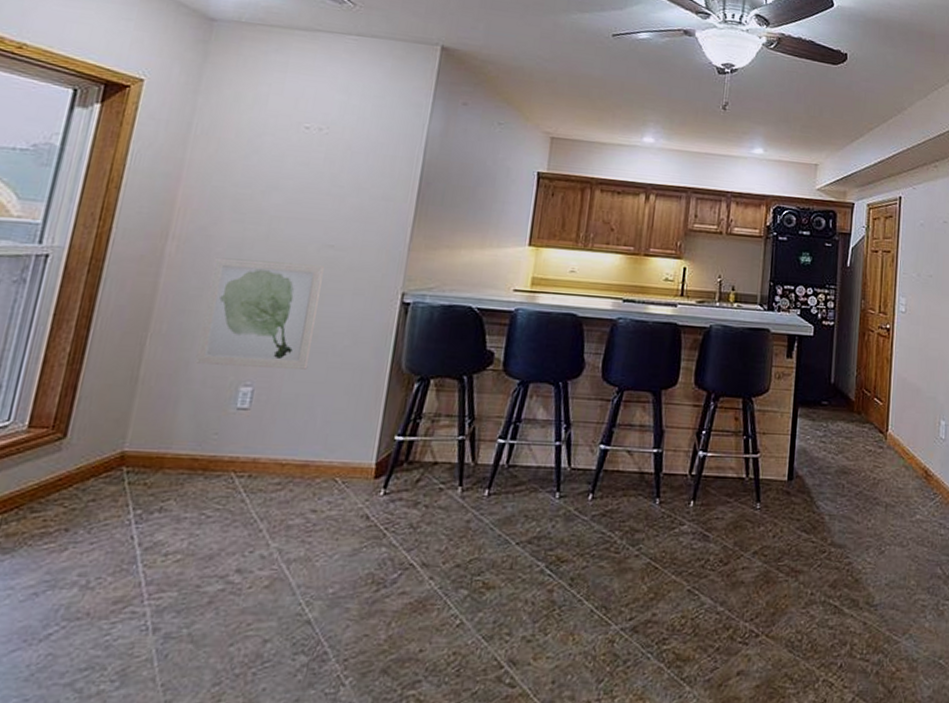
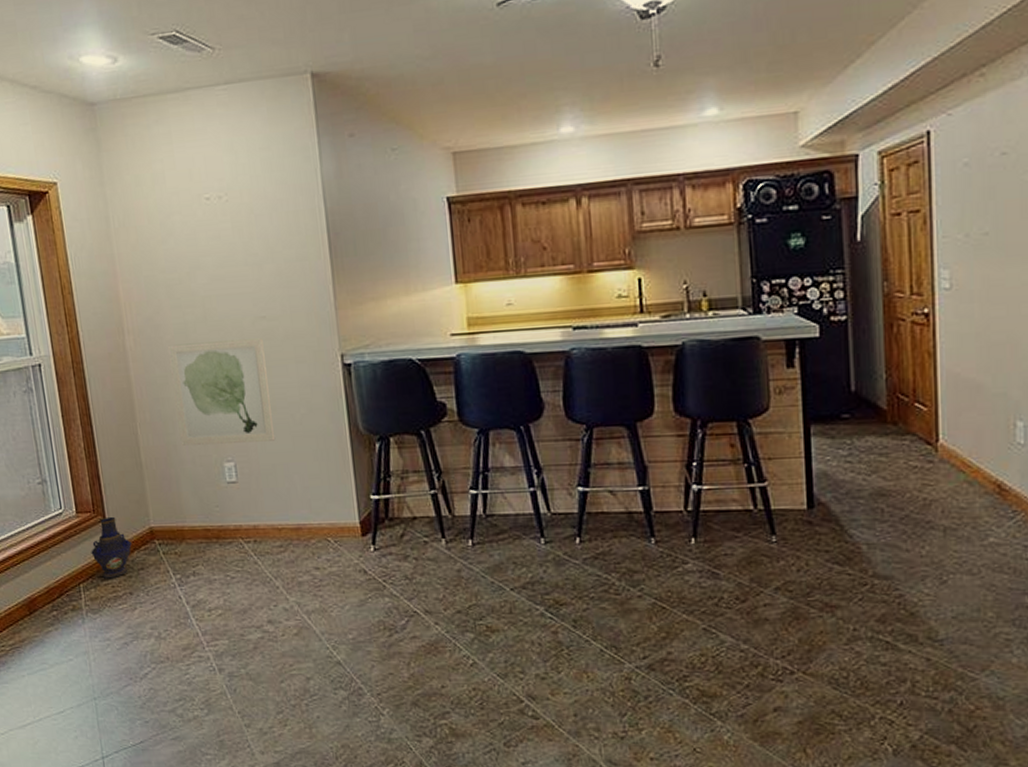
vase: none [29,435,91,511] -> present [91,516,132,579]

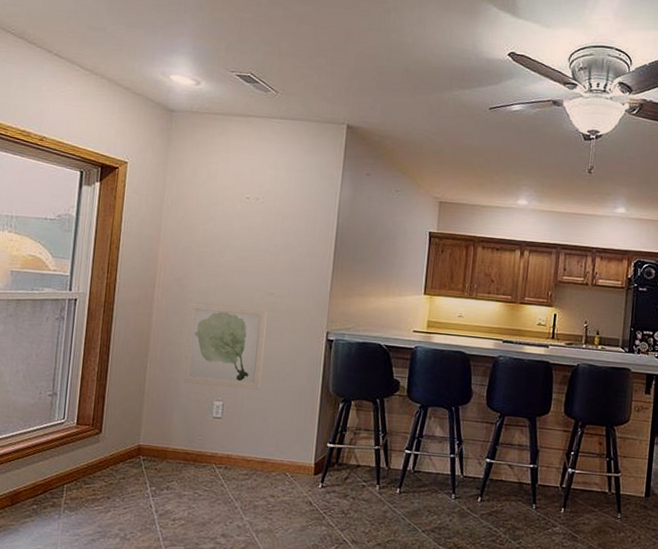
vase: present [91,516,132,579] -> none [81,431,119,484]

